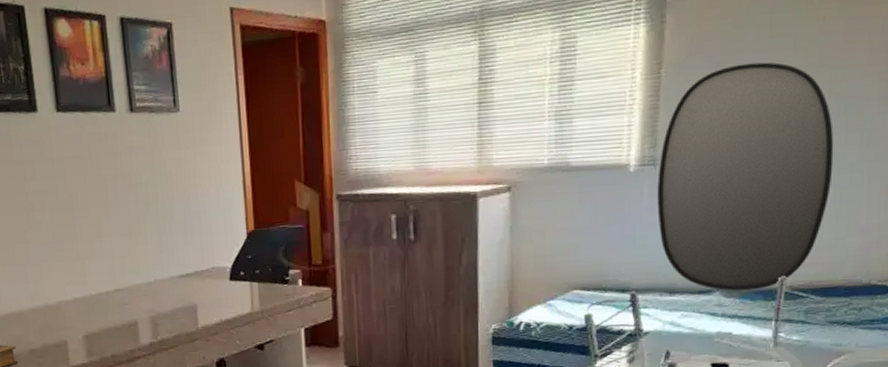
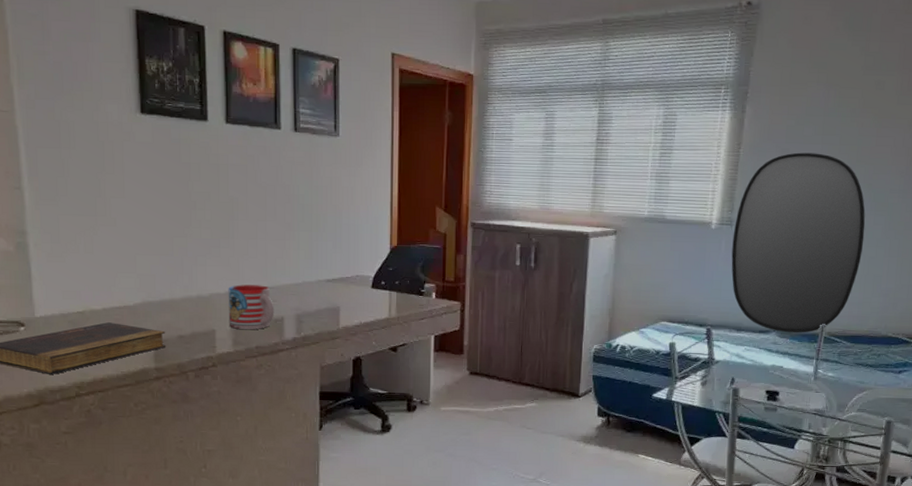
mug: none [76,287,128,339] -> present [228,284,275,330]

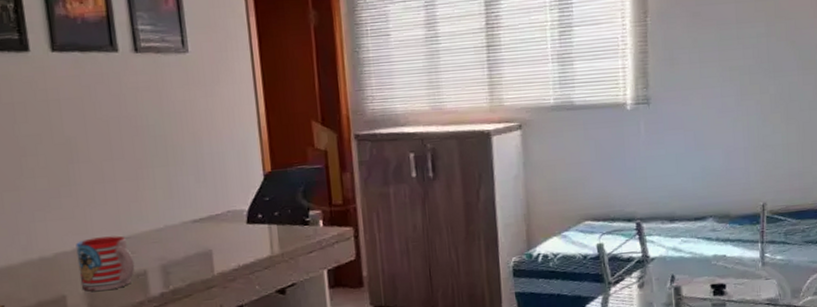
home mirror: present [731,152,866,333] -> none [651,13,796,217]

